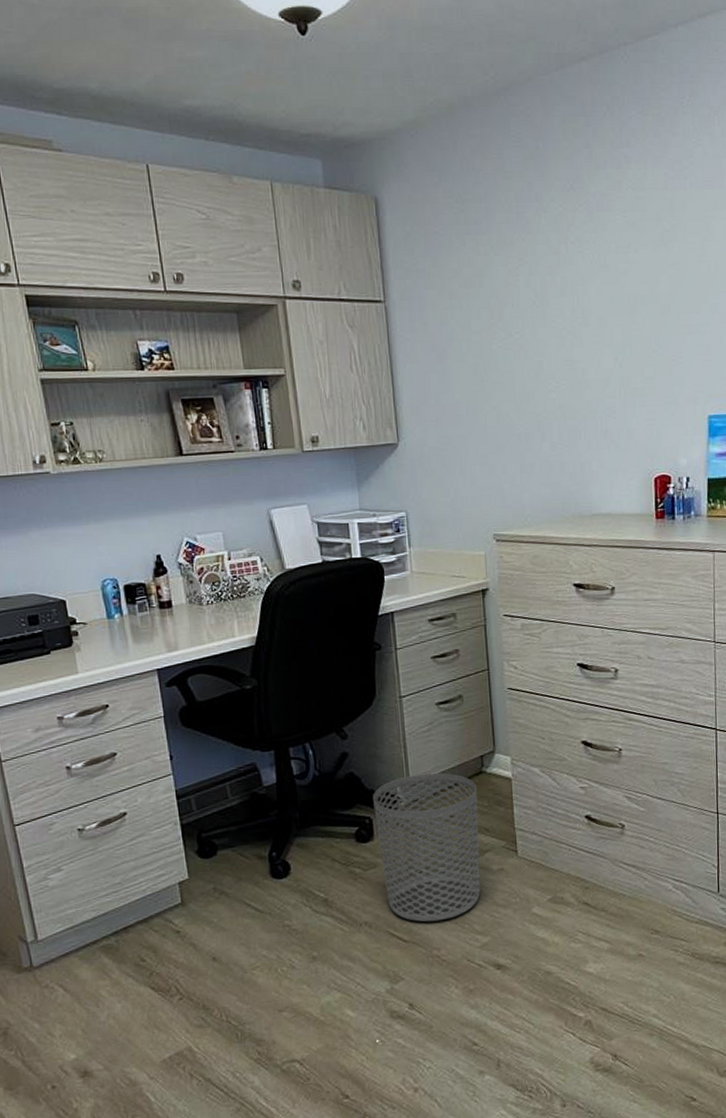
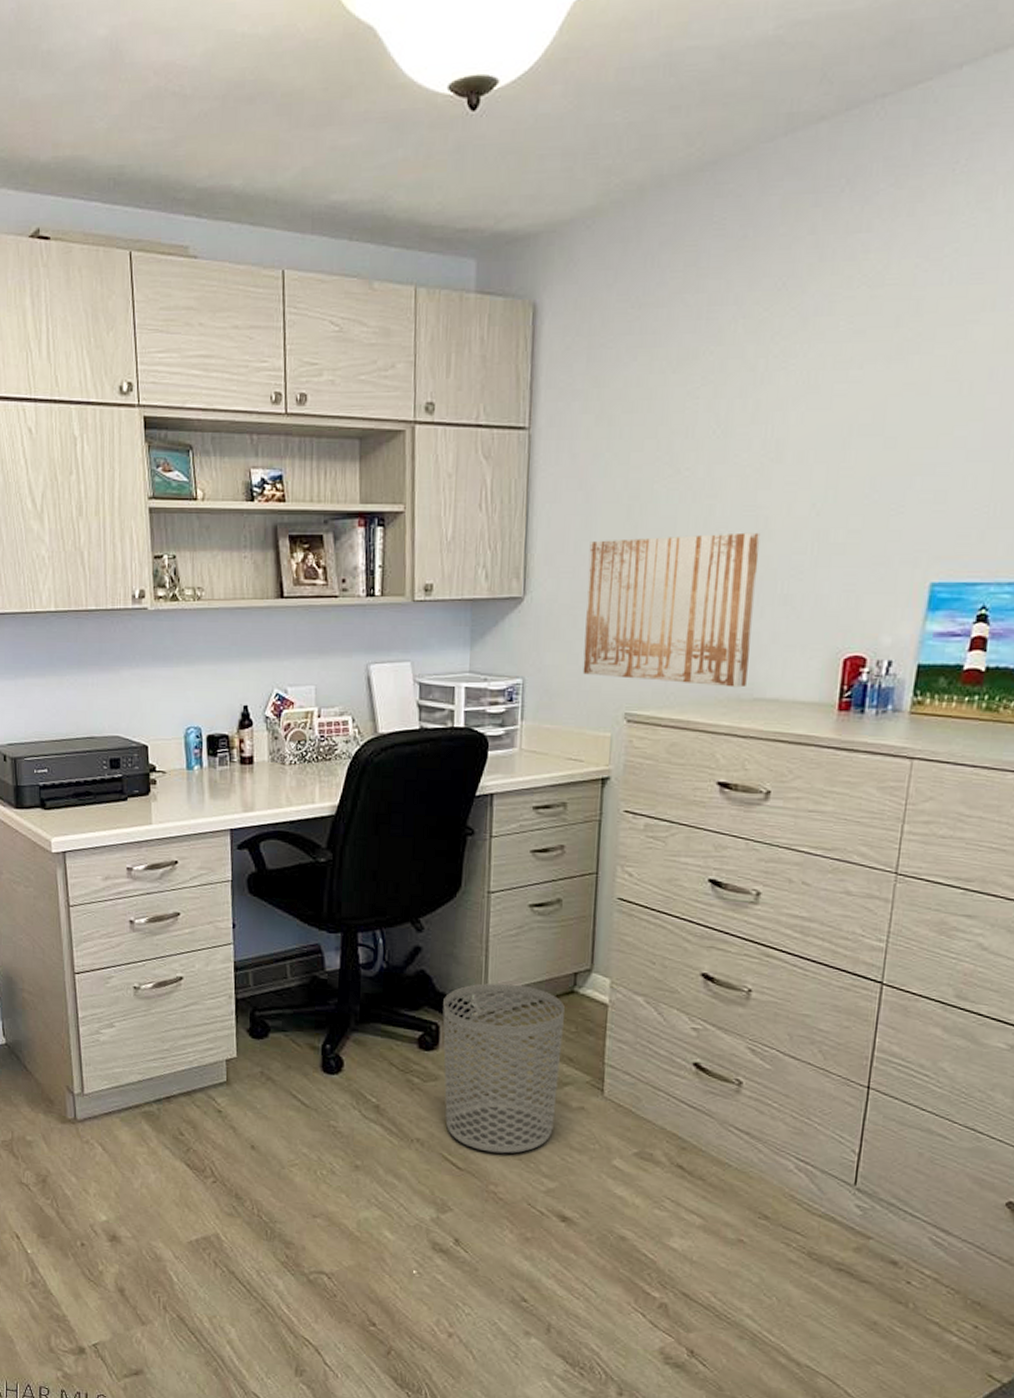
wall art: none [447,382,585,507] -> present [583,532,761,688]

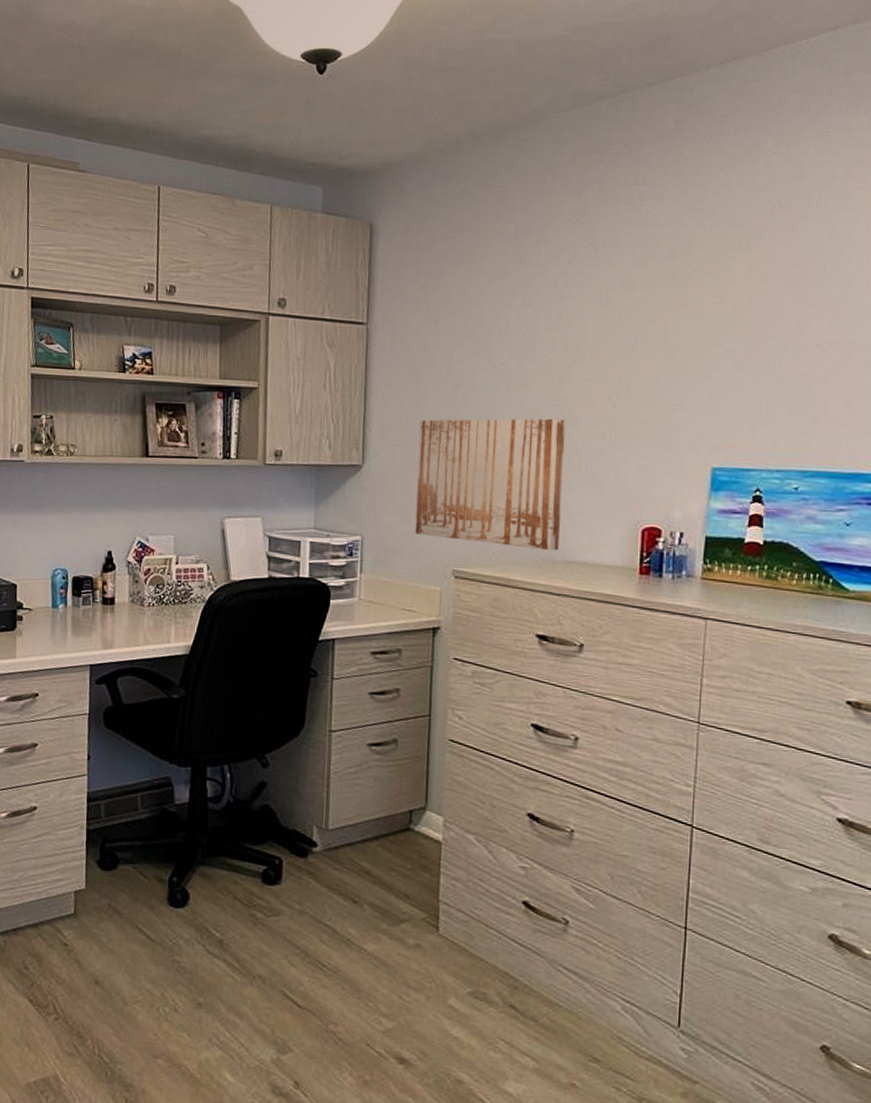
waste bin: present [442,983,565,1154] -> none [286,818,401,992]

